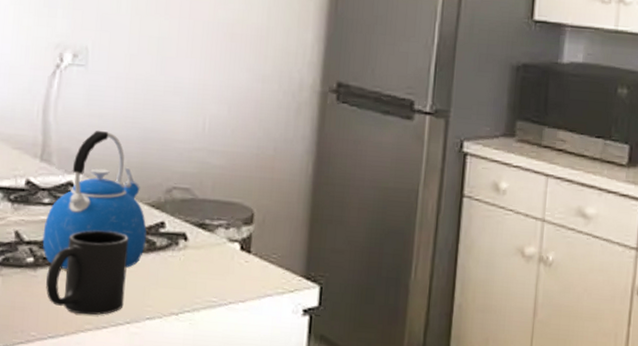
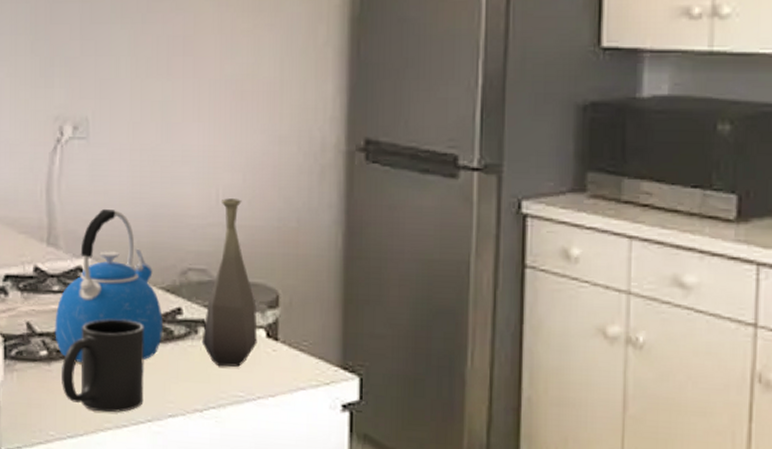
bottle: none [181,127,233,276] -> present [201,198,258,367]

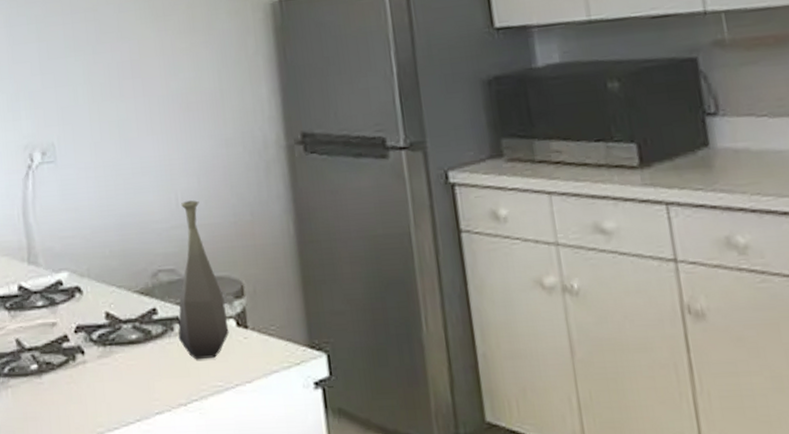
kettle: present [55,208,163,362] -> none [41,223,142,372]
mug: present [62,319,144,413] -> none [52,325,131,418]

